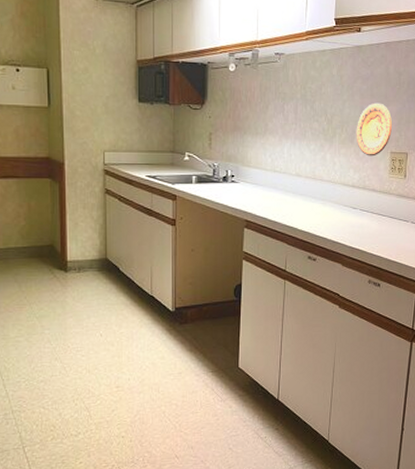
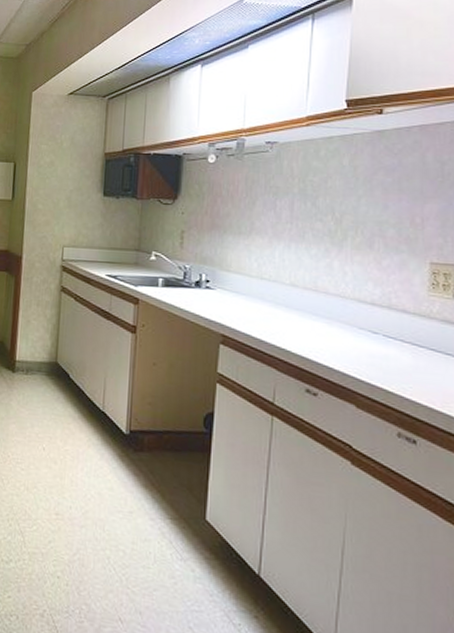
decorative plate: present [356,102,392,157] -> none [376,199,431,267]

